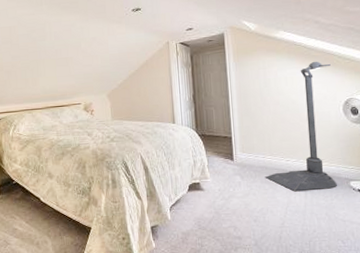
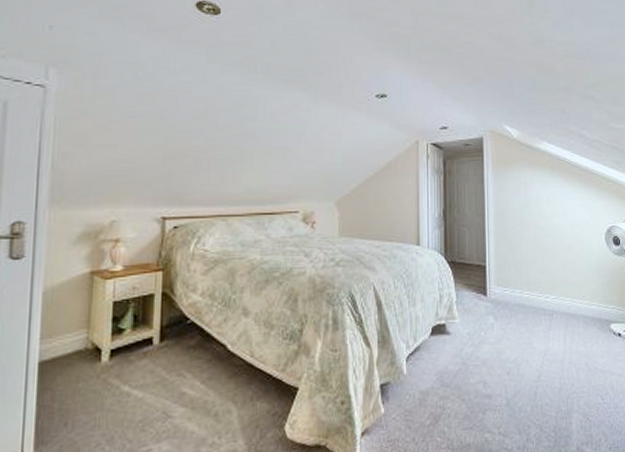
street lamp: present [265,61,337,191] -> none [521,180,597,335]

